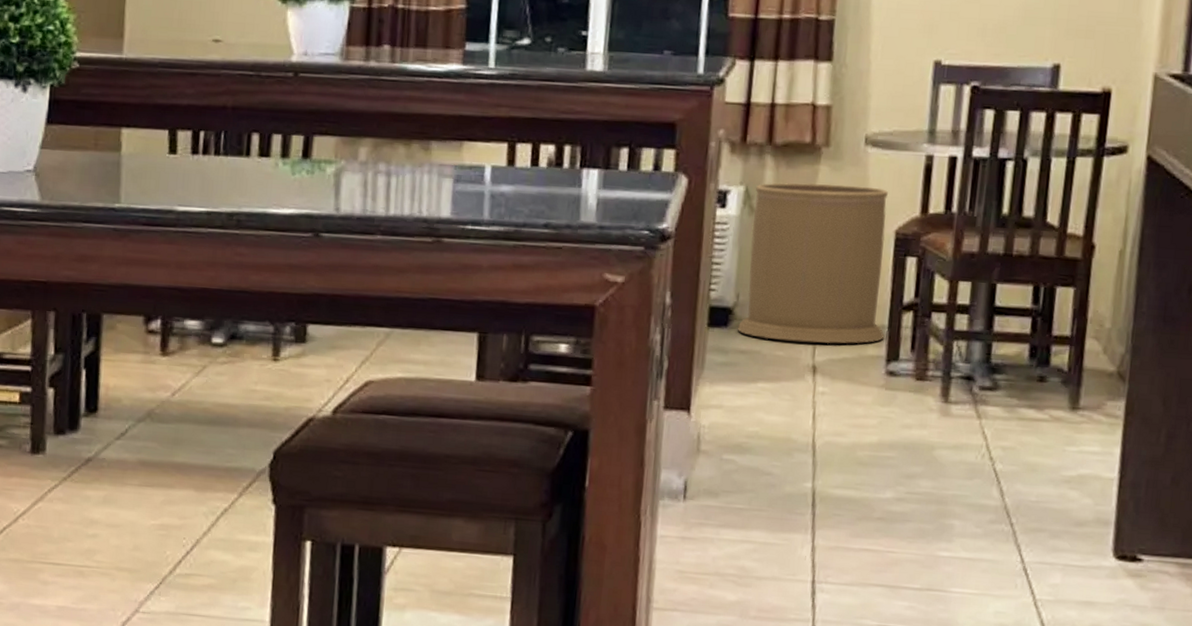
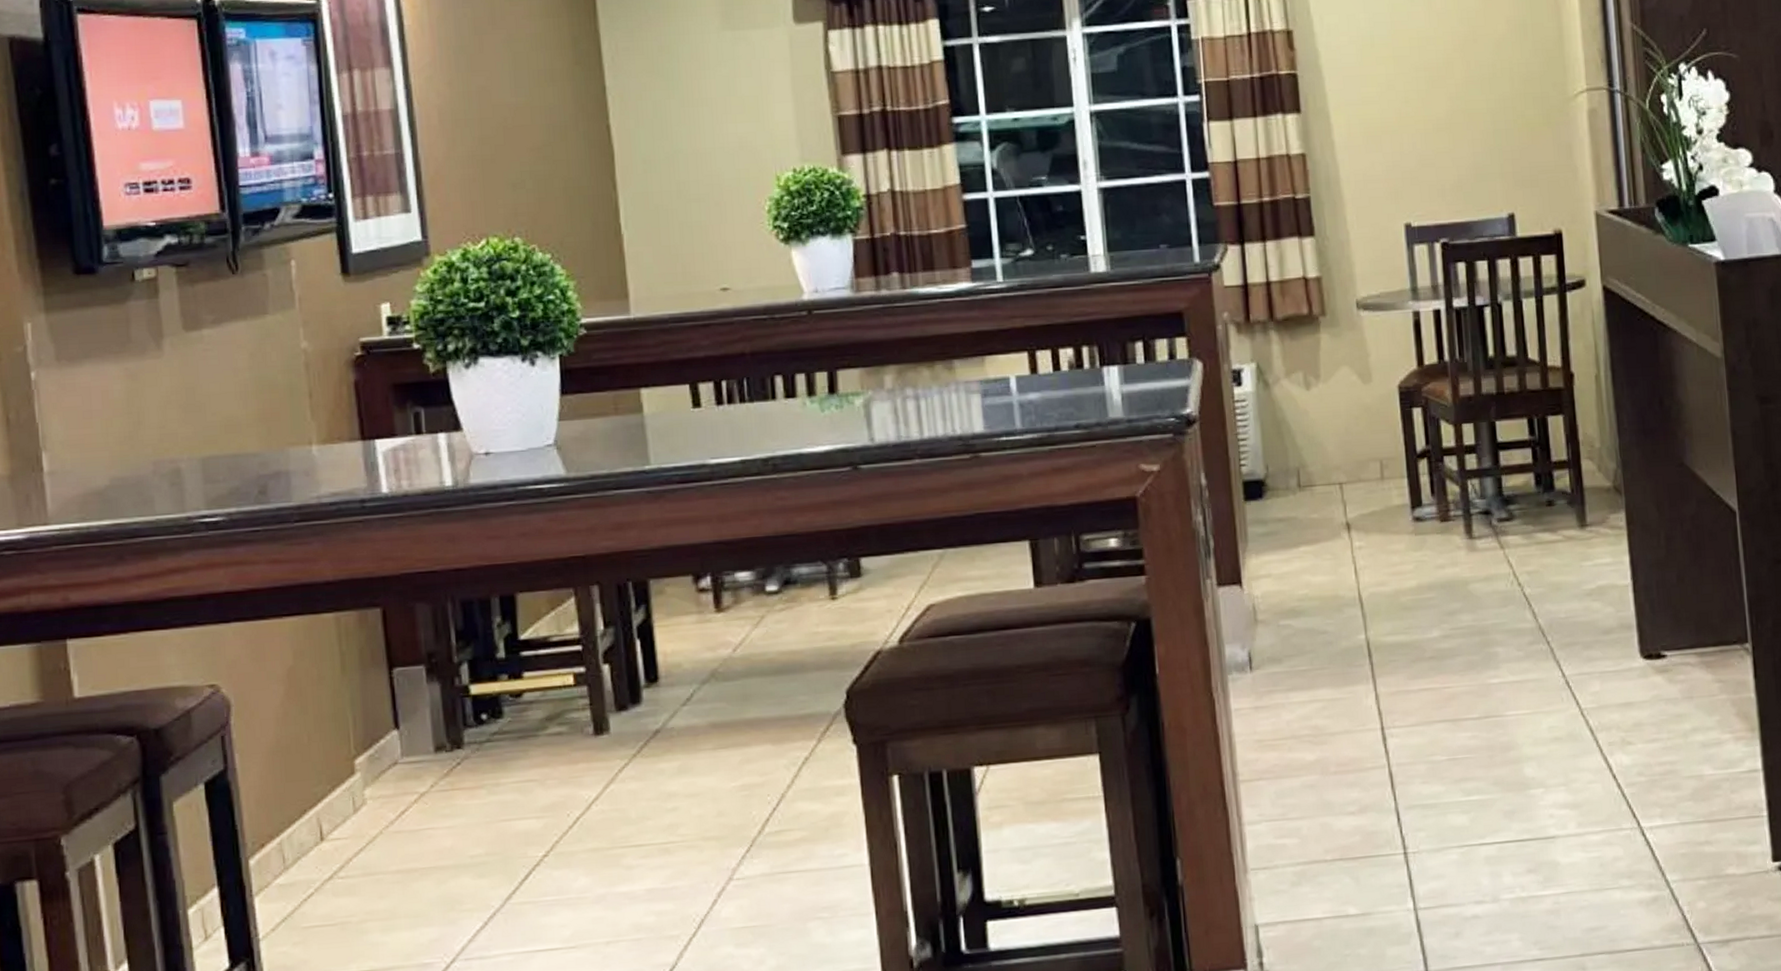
trash can: present [737,182,889,344] -> none [1266,347,1406,505]

